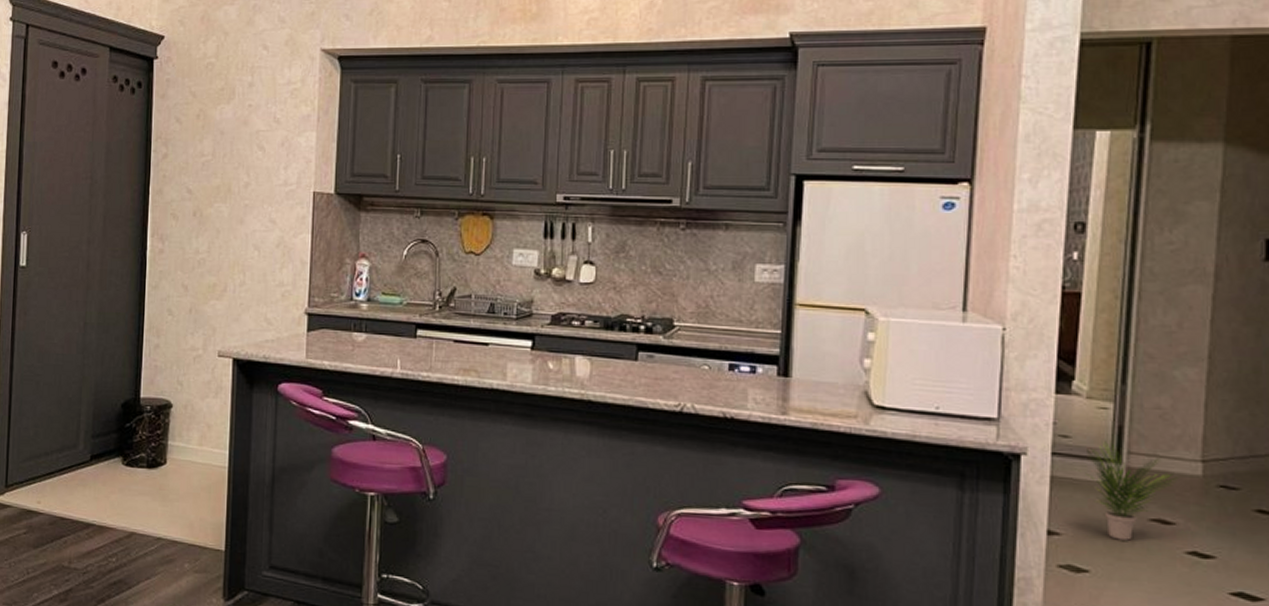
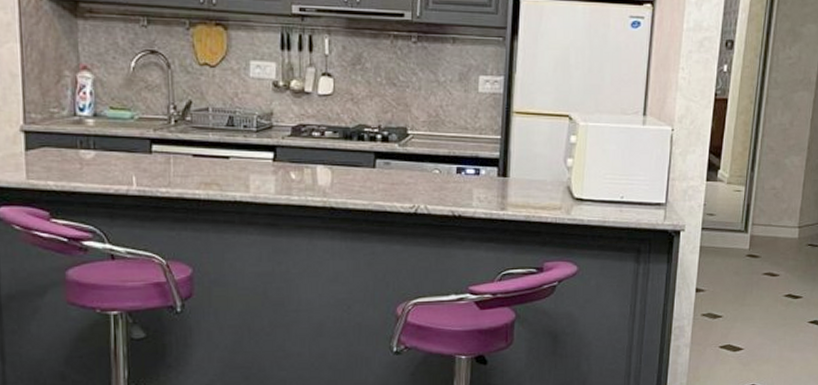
potted plant: present [1078,440,1179,541] -> none [719,216,783,291]

